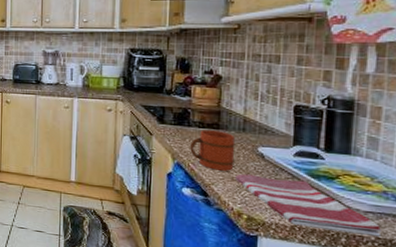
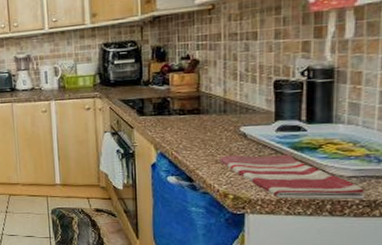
mug: present [190,130,236,171] -> none [172,116,217,155]

